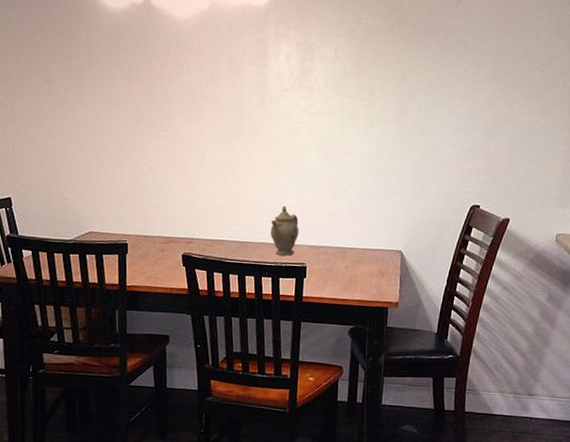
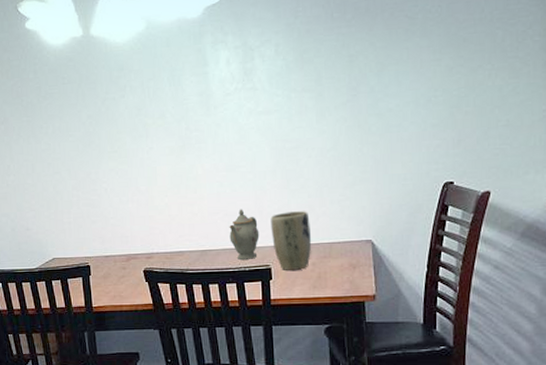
plant pot: none [310,214,348,271] -> present [270,211,312,270]

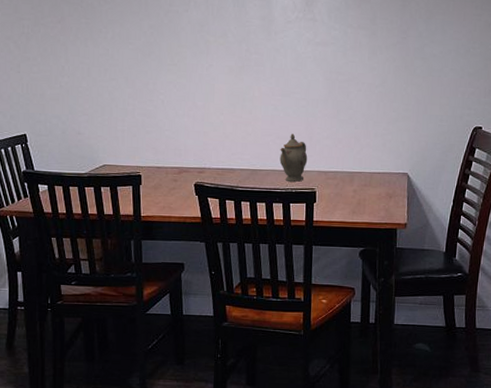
plant pot: present [270,211,312,270] -> none [318,140,355,195]

